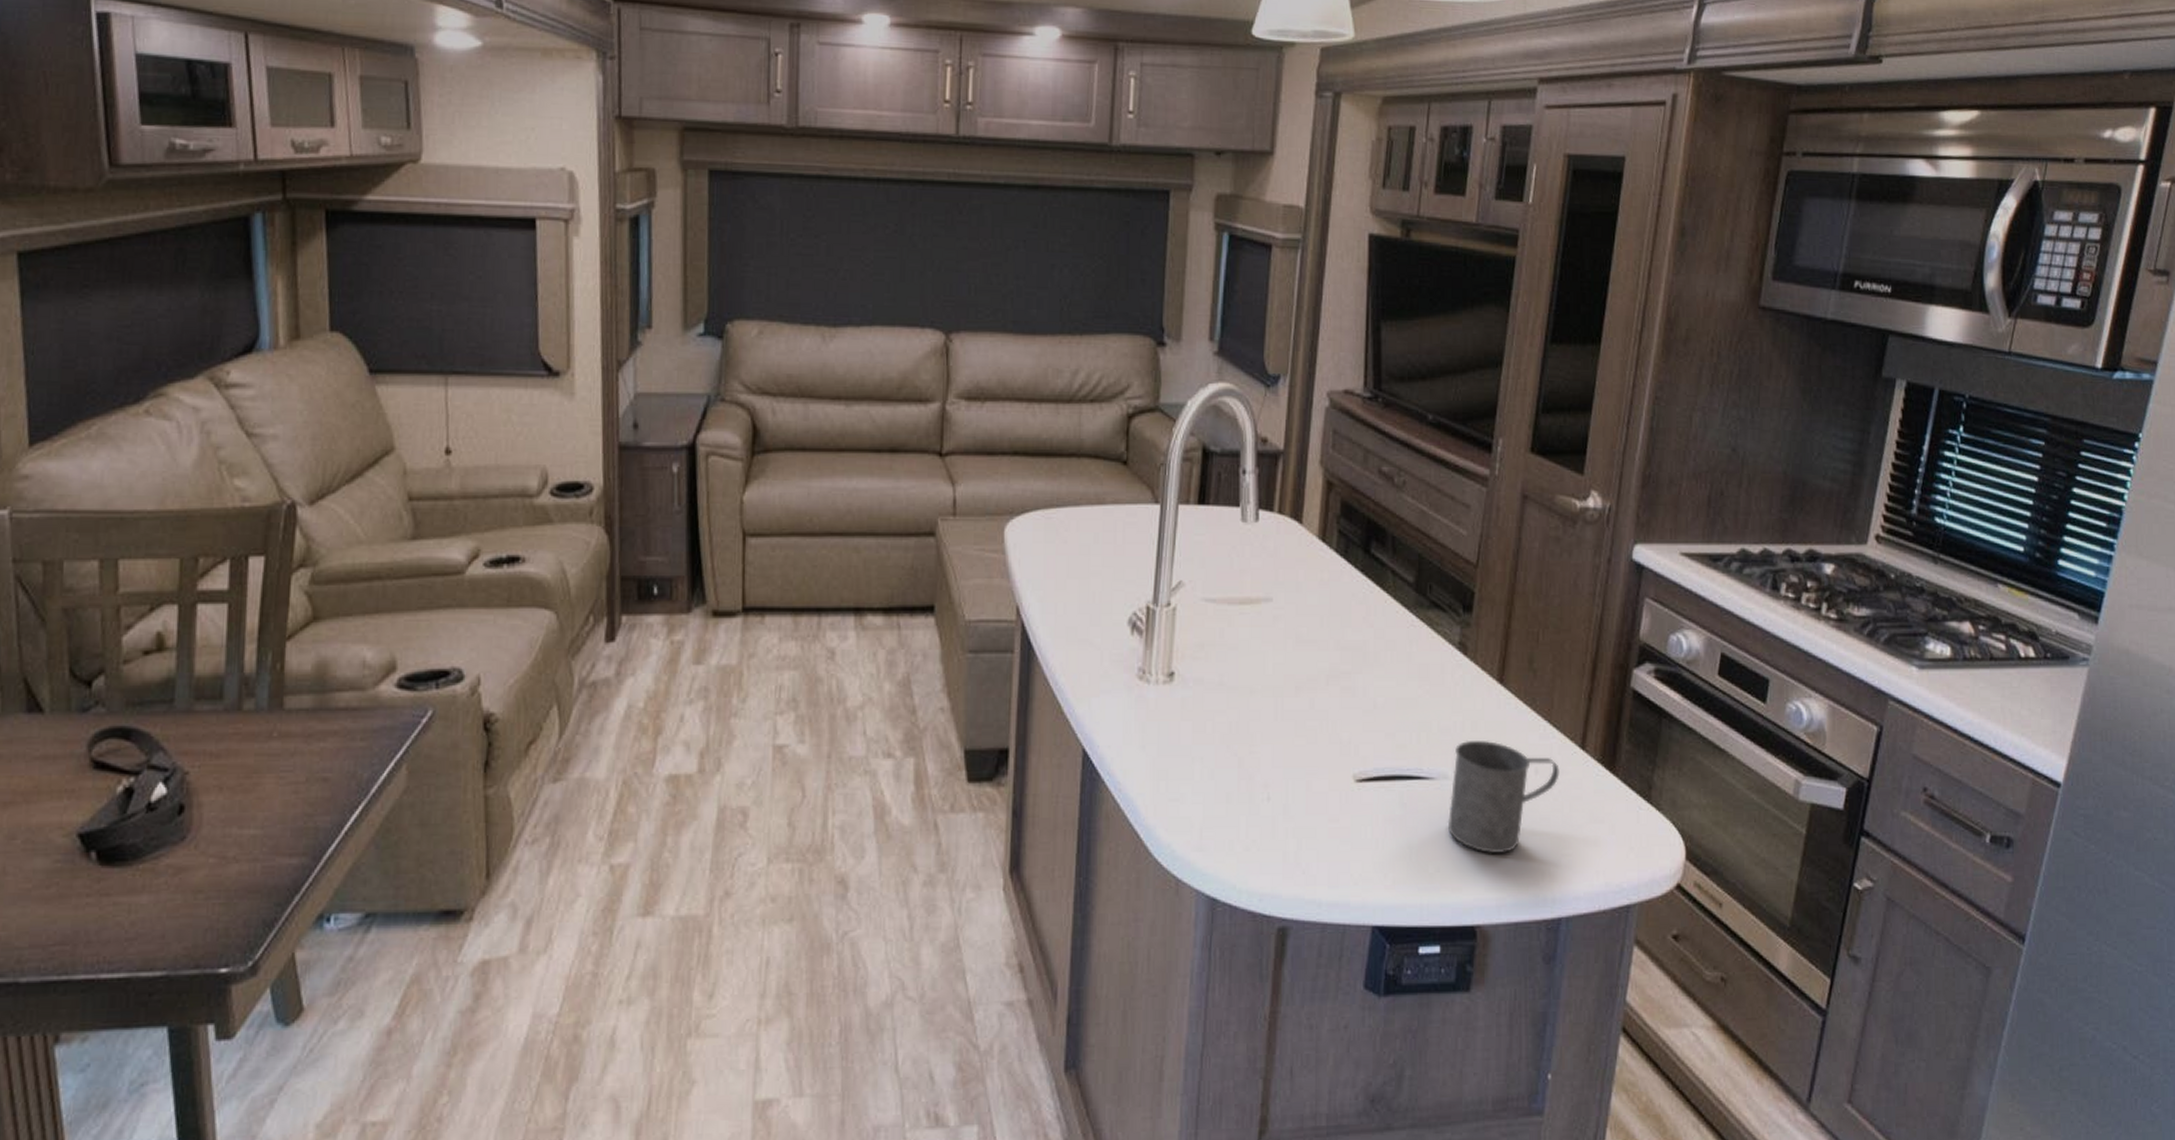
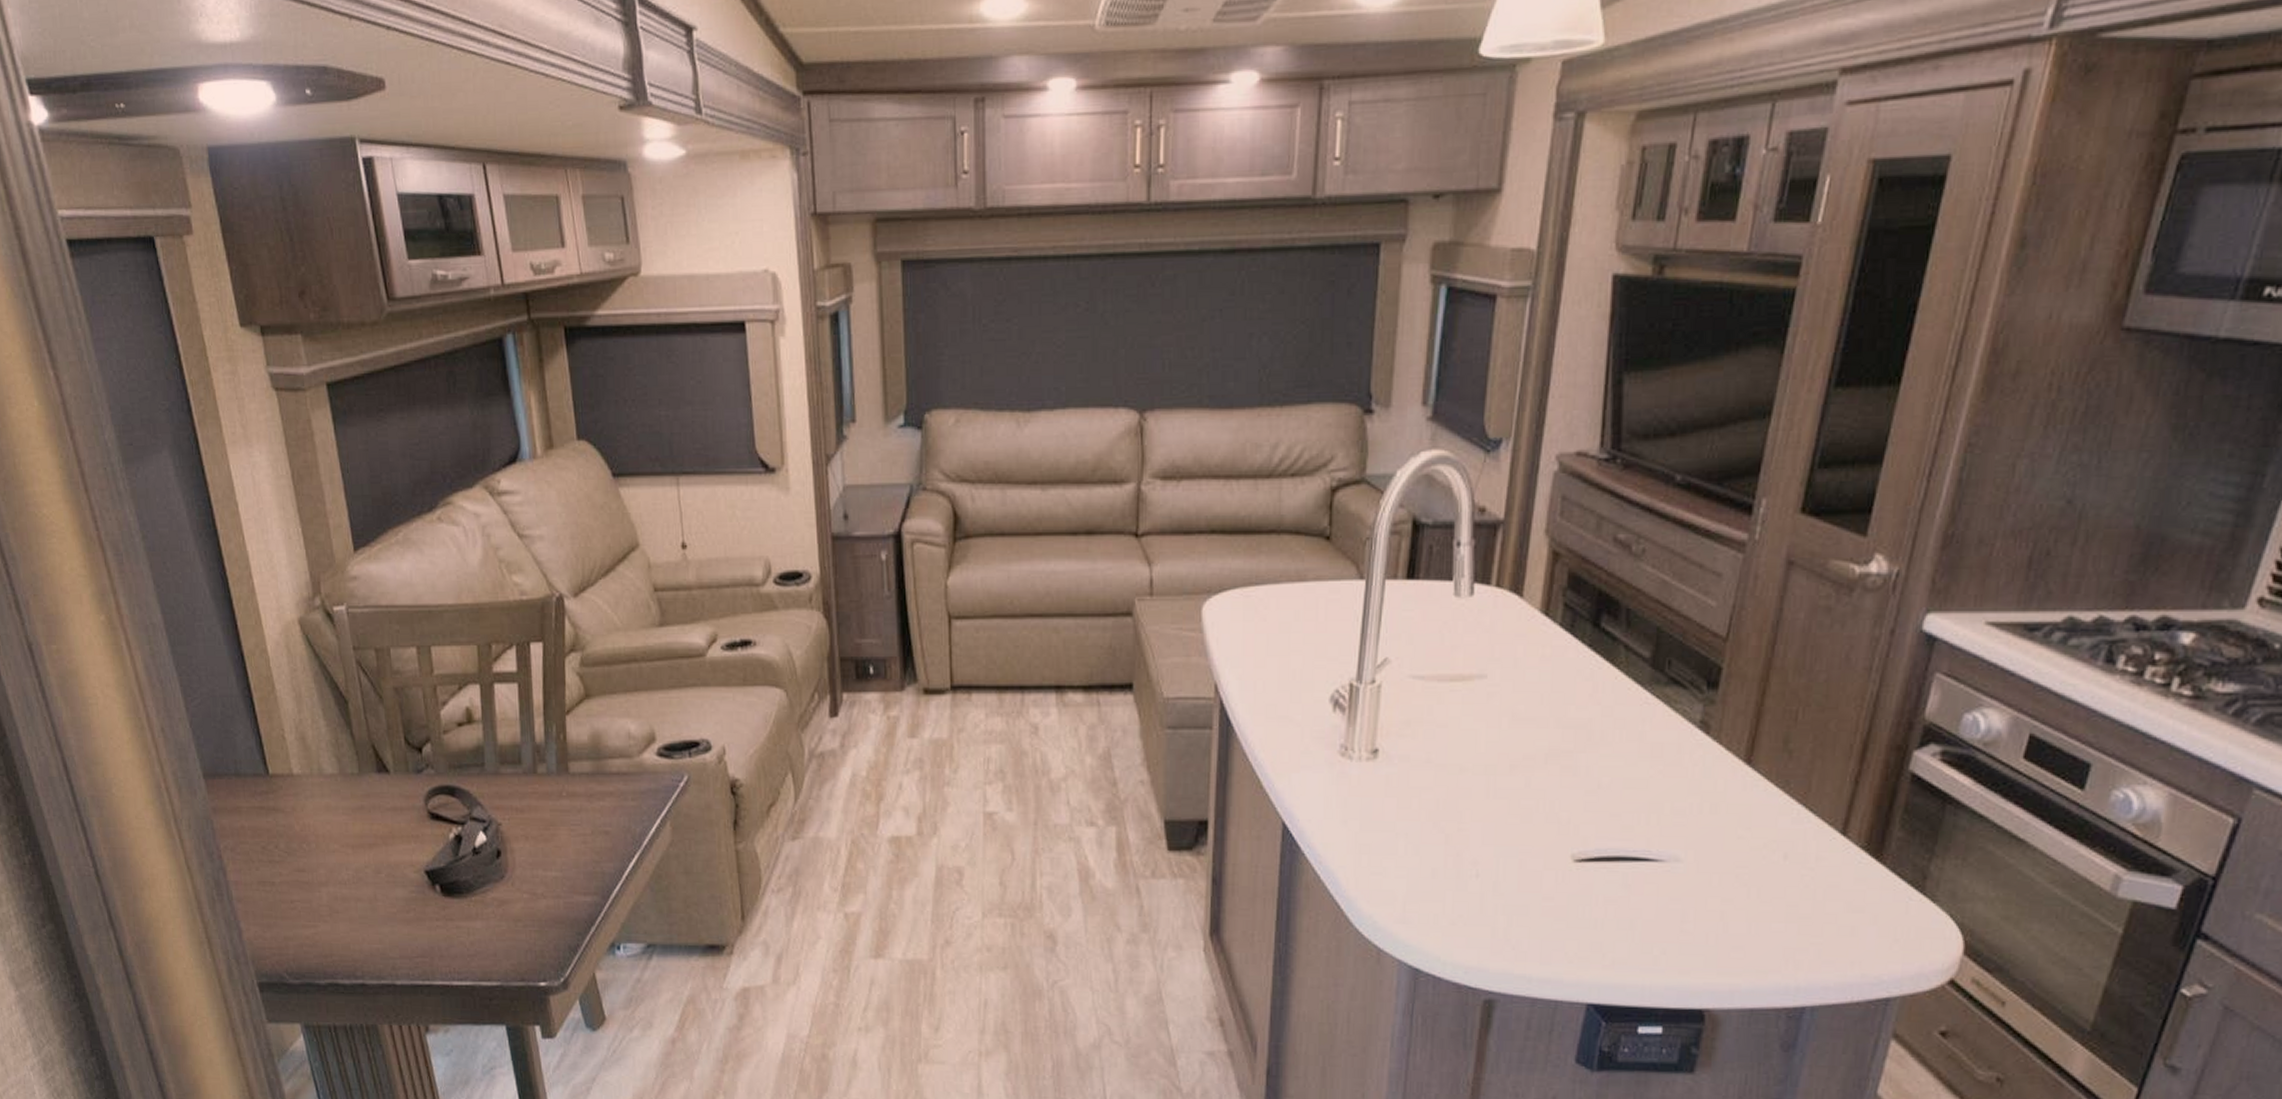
mug: present [1447,741,1560,854] -> none [1677,824,1814,939]

